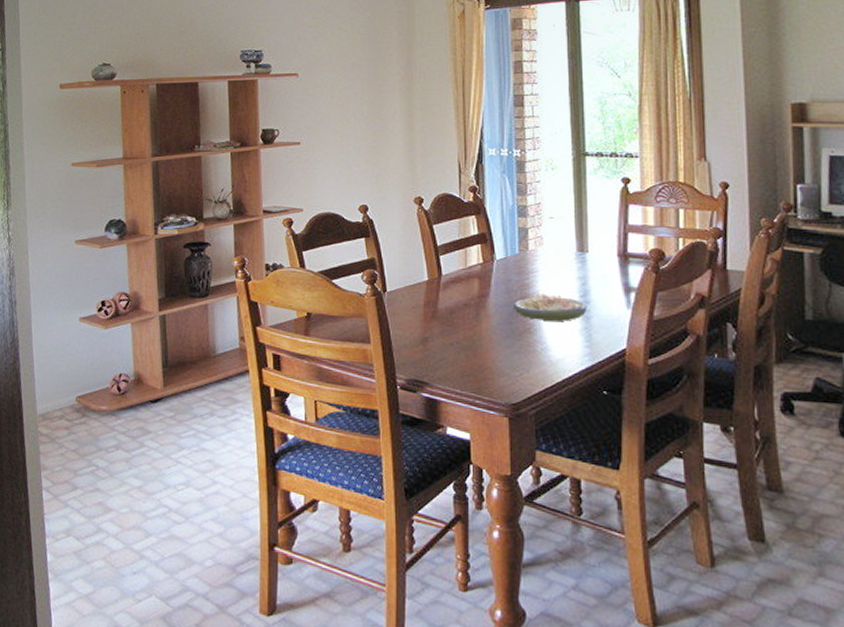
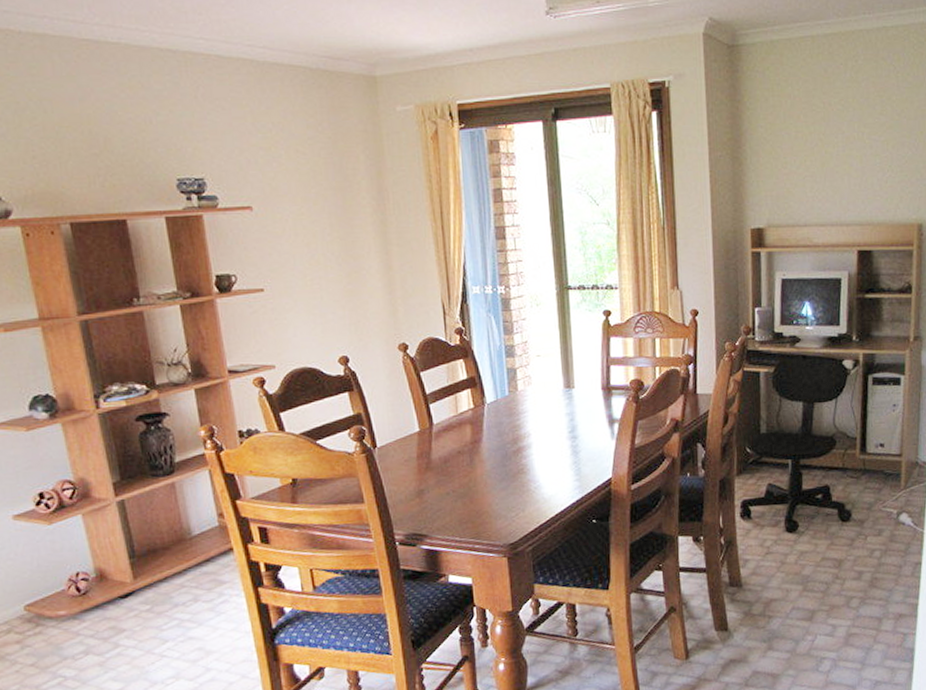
soup: present [513,293,587,321] -> none [505,433,576,460]

